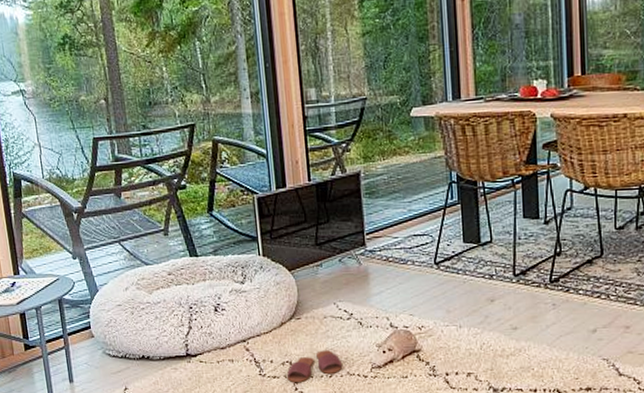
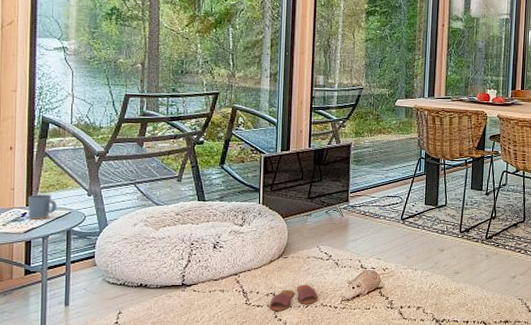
mug: none [14,260,45,289] -> present [28,194,57,220]

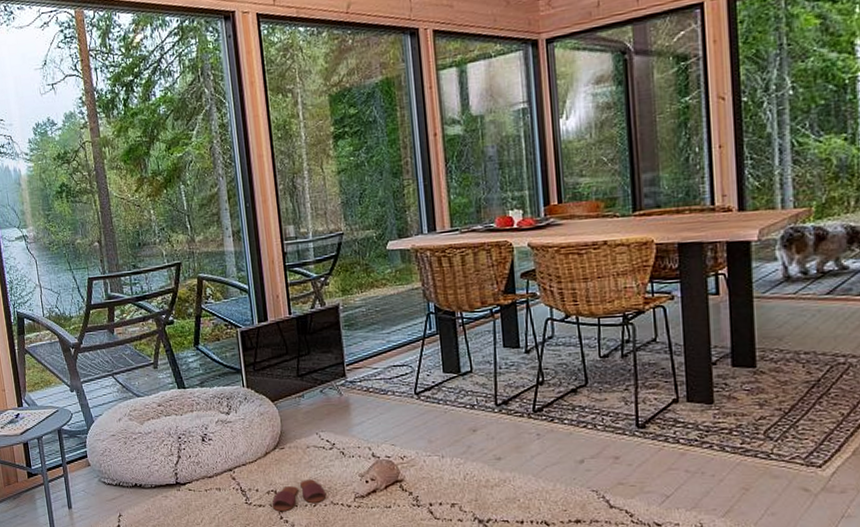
mug: present [28,194,57,220] -> none [18,393,45,420]

